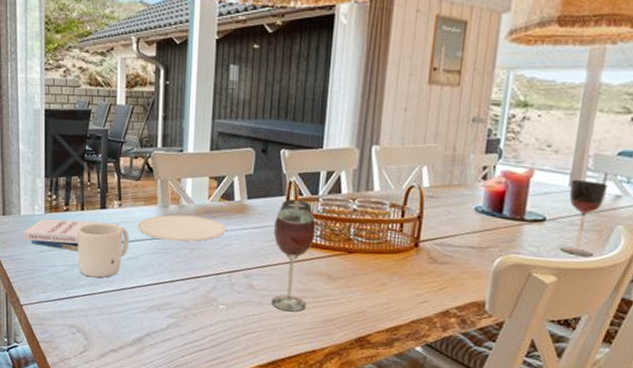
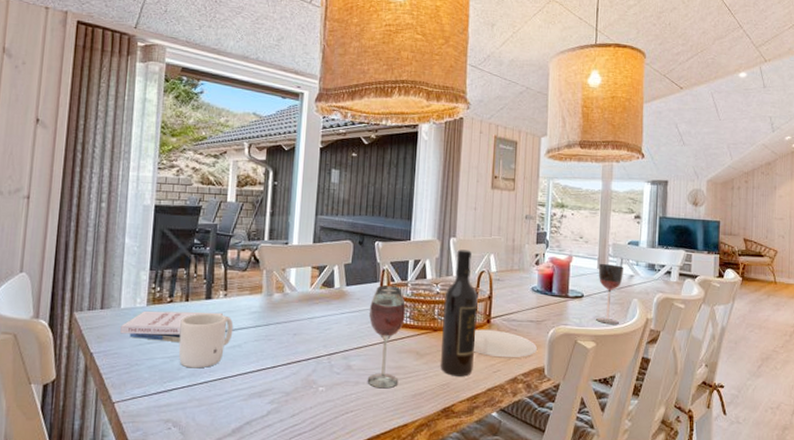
plate: present [138,214,227,242] -> none [242,302,327,328]
wine bottle: none [354,159,405,305] -> present [440,249,478,376]
plate: none [395,253,478,291] -> present [473,329,538,360]

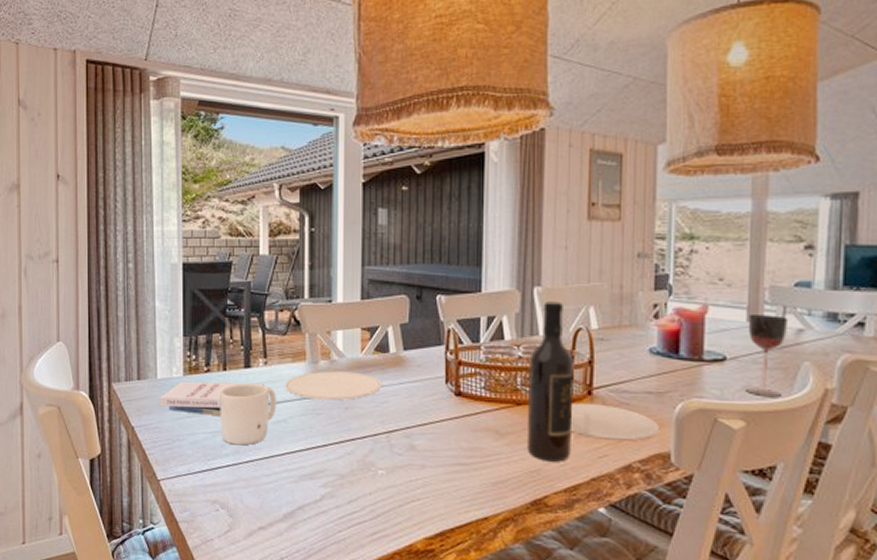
plate: none [242,302,327,328] -> present [285,371,382,401]
wineglass: present [367,285,406,389] -> none [434,349,479,474]

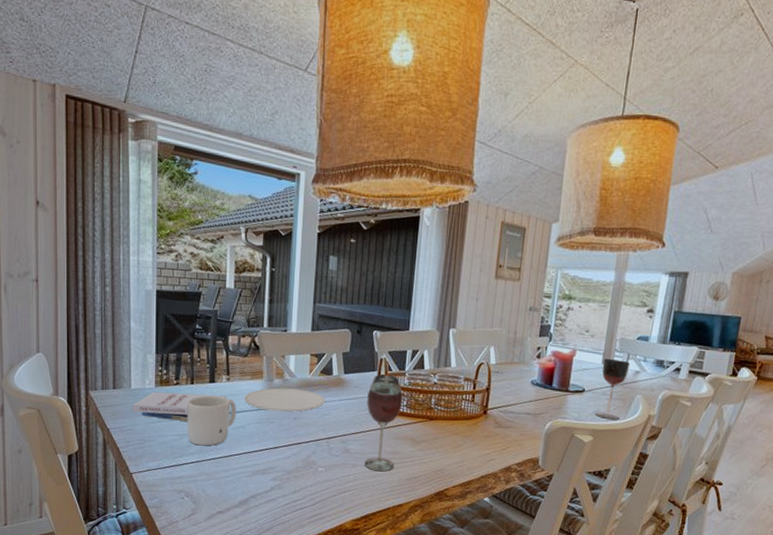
wineglass: none [434,349,479,474] -> present [364,374,403,472]
wine bottle: present [526,301,574,462] -> none [435,340,476,464]
plate: present [569,403,660,442] -> none [468,419,534,450]

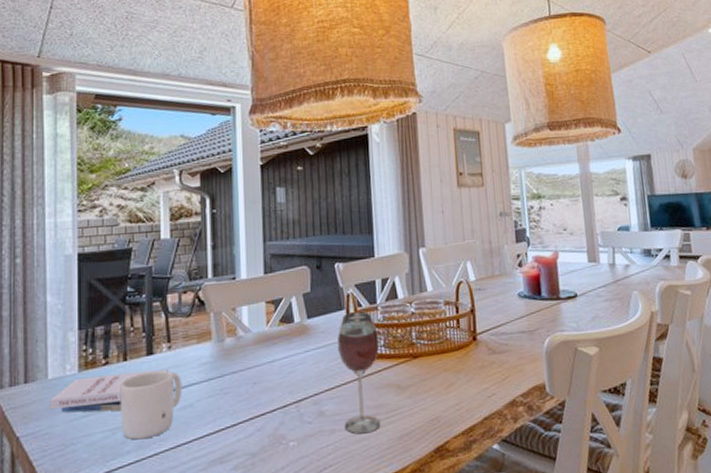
plate: present [244,387,326,412] -> none [191,345,289,379]
wineglass: present [596,359,631,421] -> none [588,255,621,325]

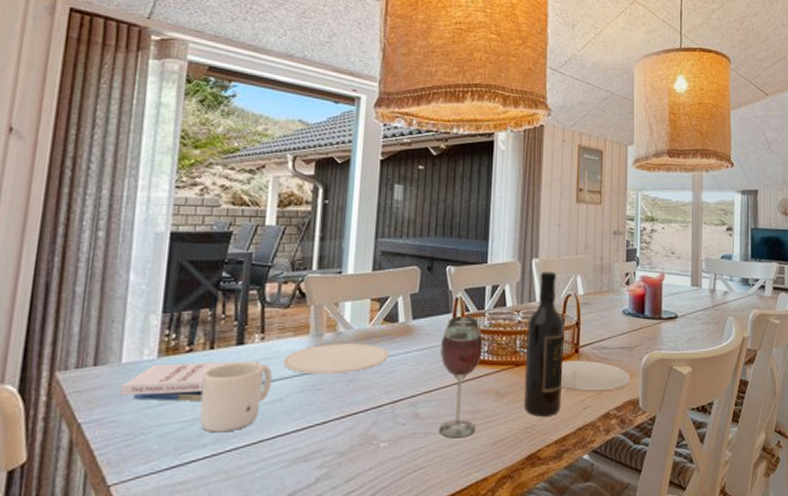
plate: none [191,345,289,379] -> present [283,343,390,375]
wine bottle: none [421,259,464,408] -> present [523,271,564,417]
plate: none [460,347,535,381] -> present [560,360,631,393]

